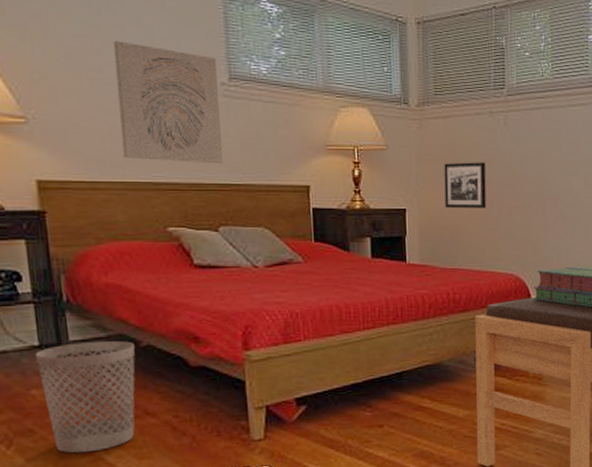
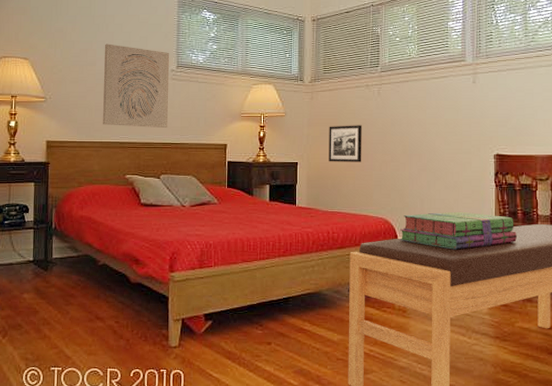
wastebasket: present [36,341,135,454] -> none [30,260,94,346]

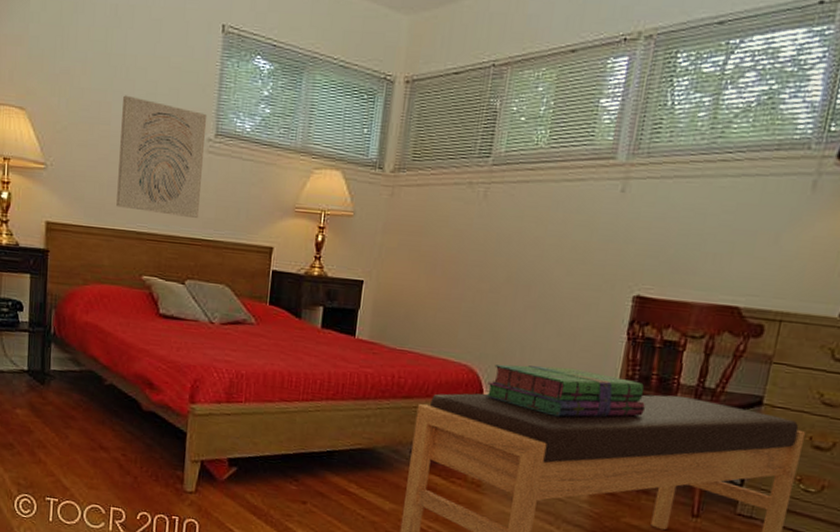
picture frame: present [329,125,362,162] -> none [404,235,456,289]

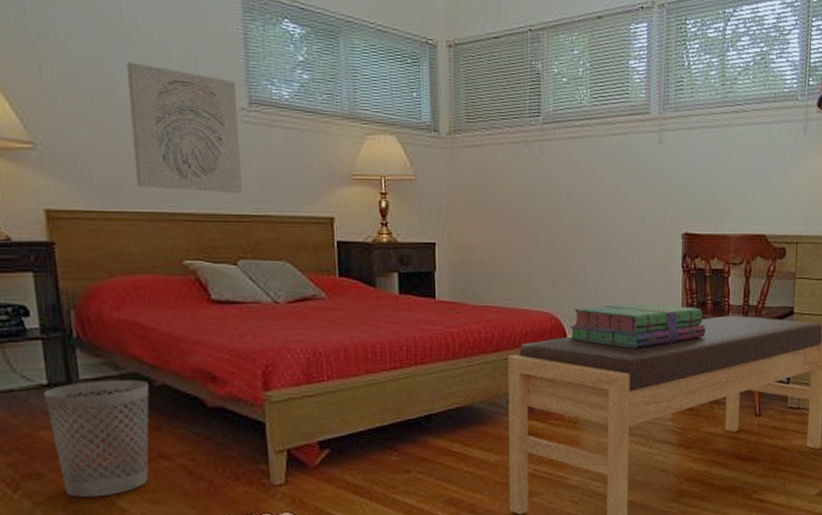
wastebasket: none [24,372,100,474] -> present [44,380,149,498]

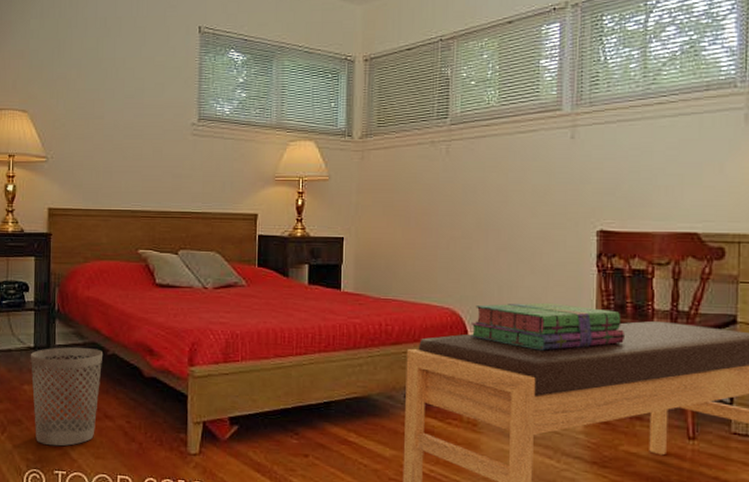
wall art: present [127,62,242,193] -> none [112,92,190,193]

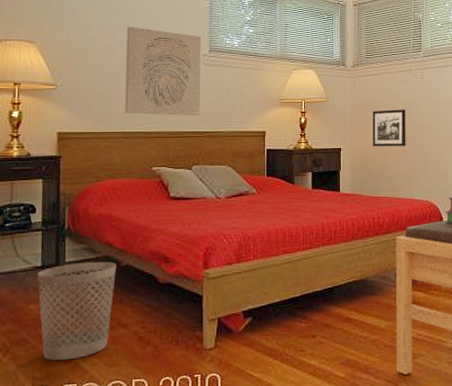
wall art: none [112,92,190,193] -> present [125,26,202,116]
picture frame: none [382,191,425,239] -> present [372,109,406,147]

